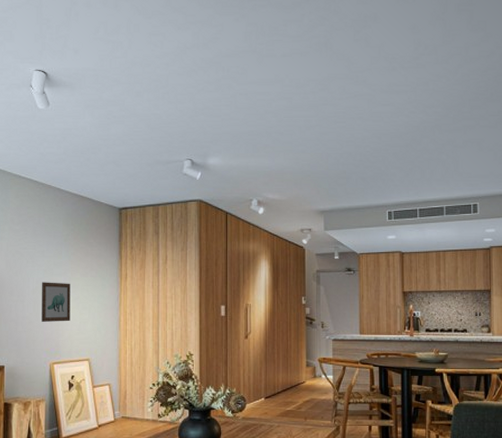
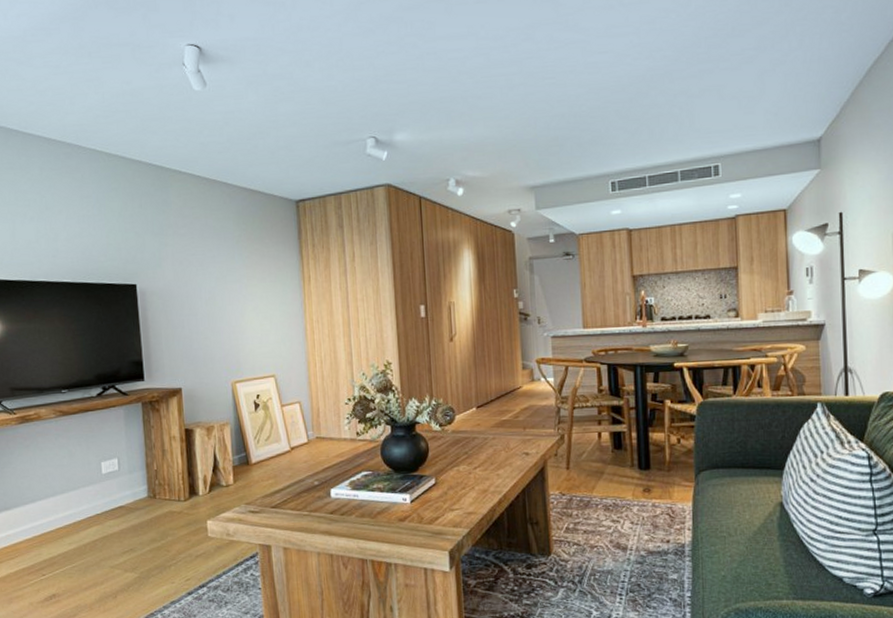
wall art: present [42,282,71,322] -> none [215,290,251,337]

